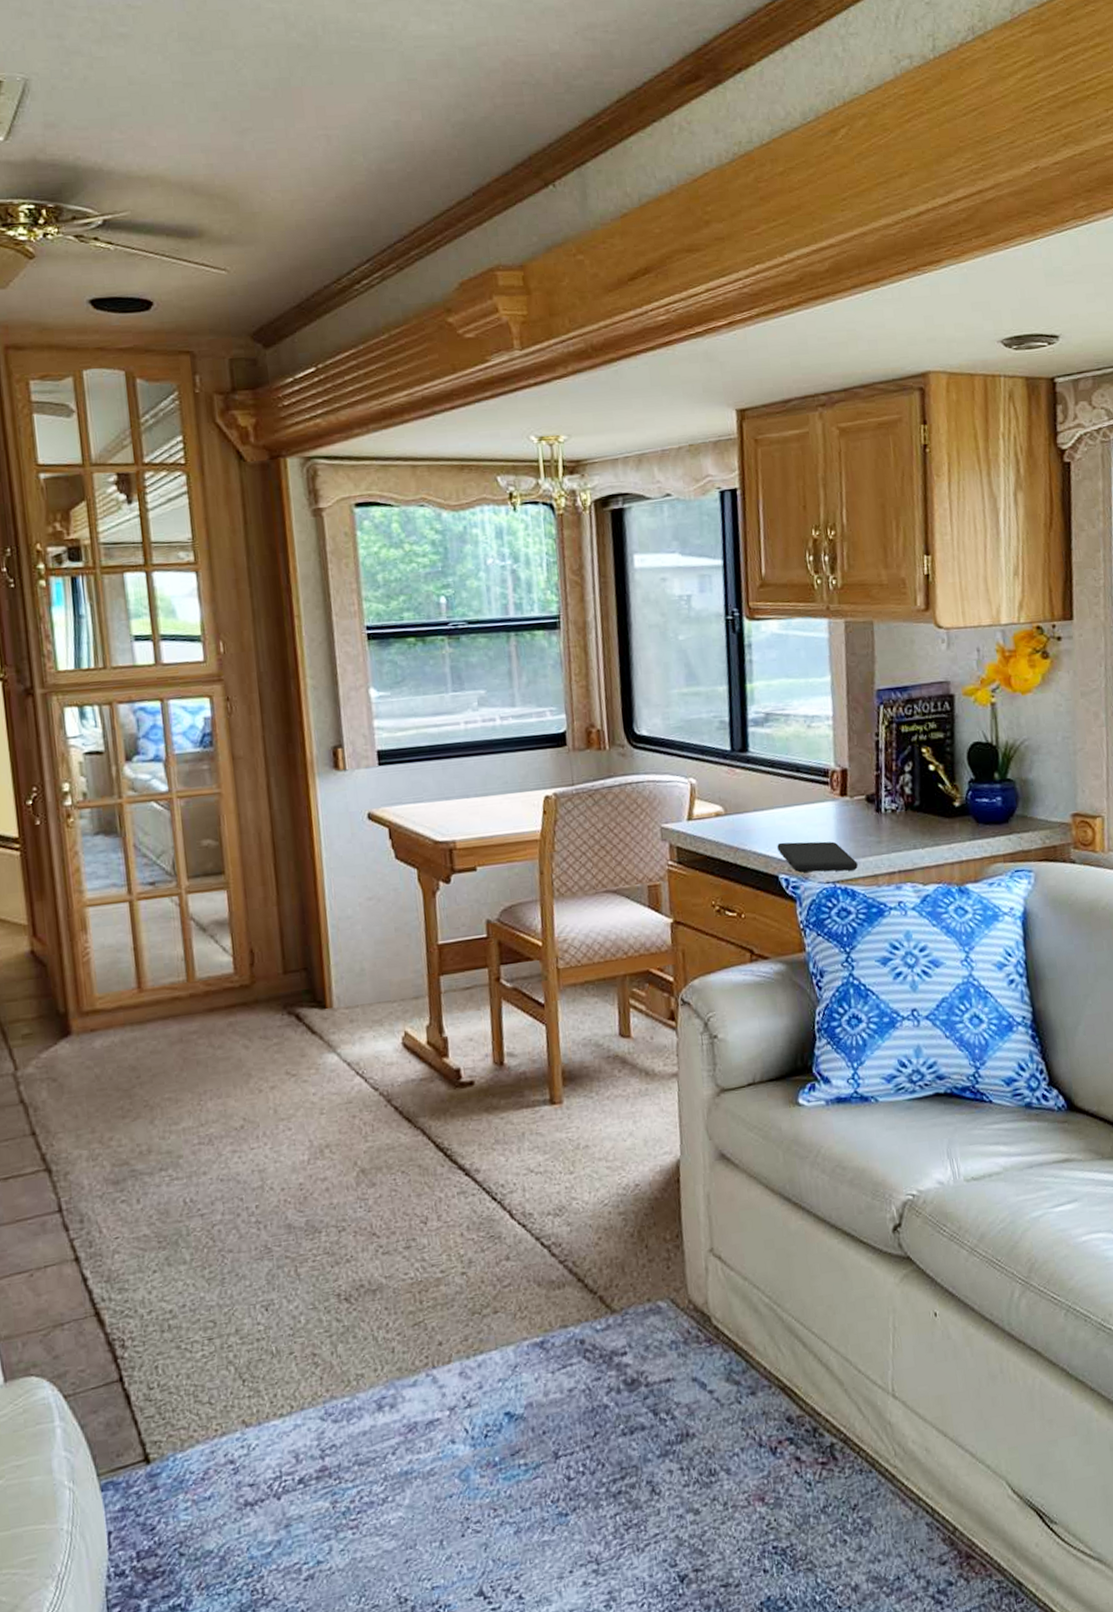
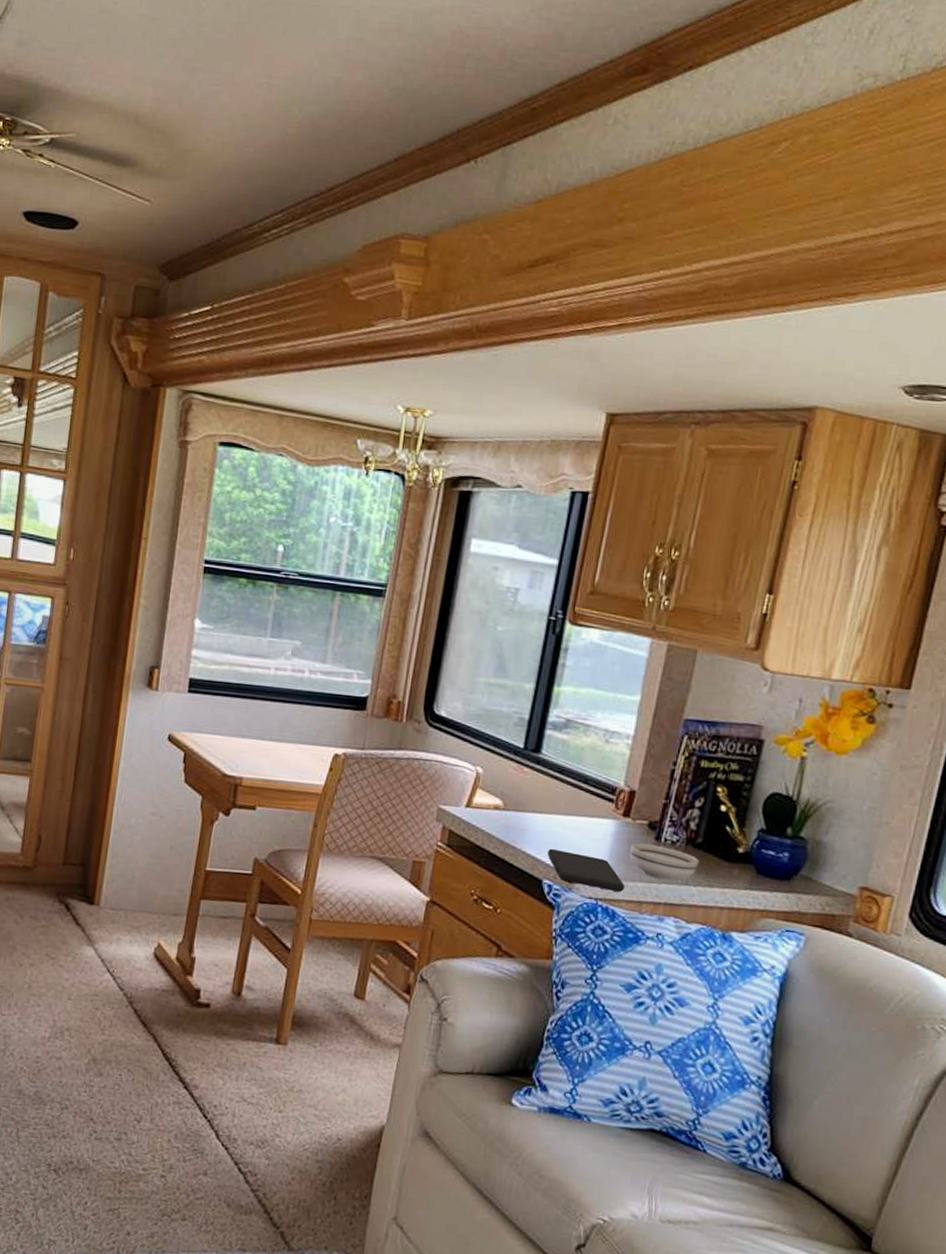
bowl: none [854,816,922,850] -> present [629,843,700,882]

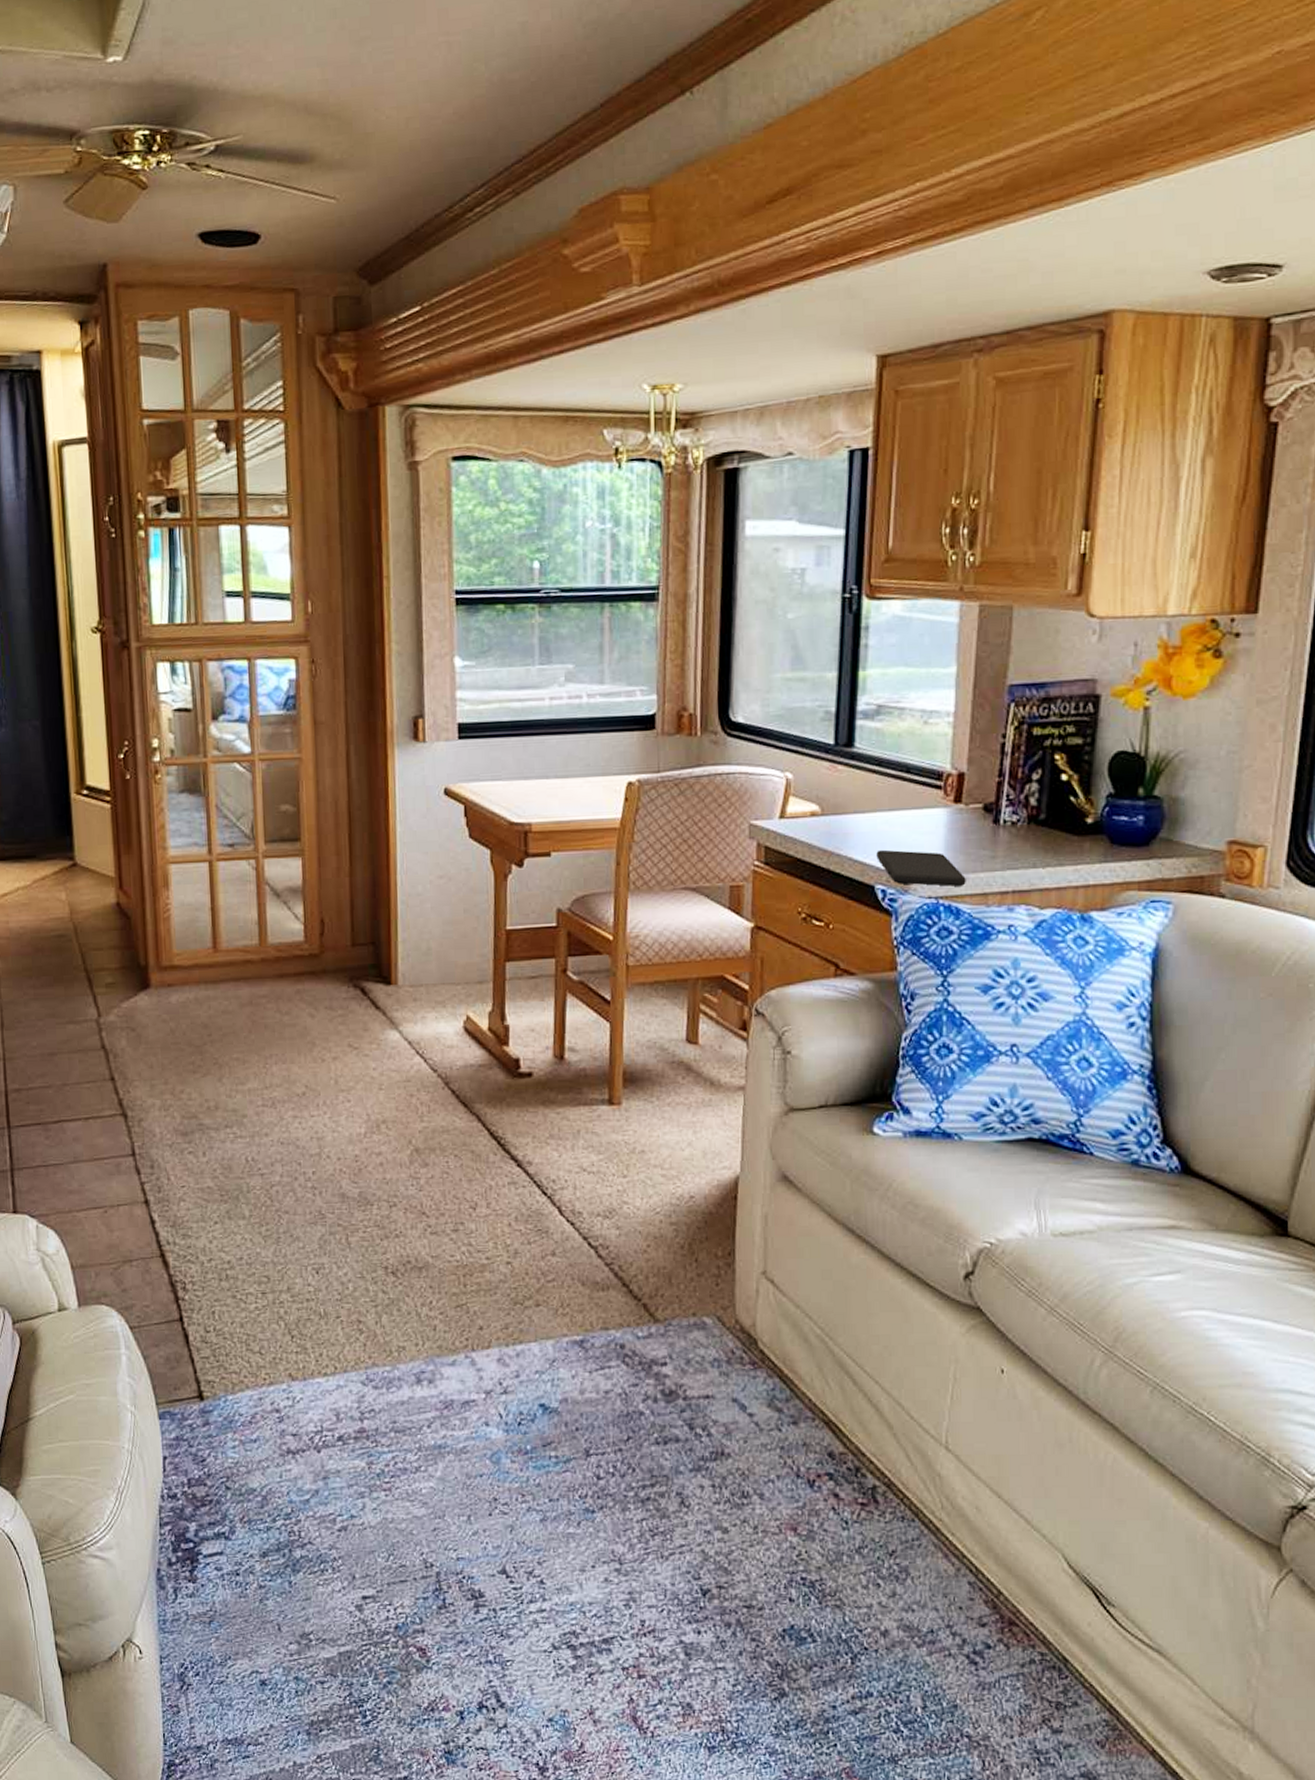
bowl: present [629,843,700,882] -> none [966,829,1046,867]

